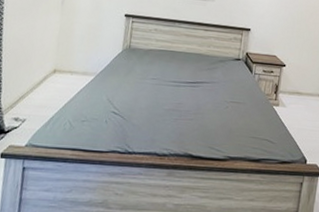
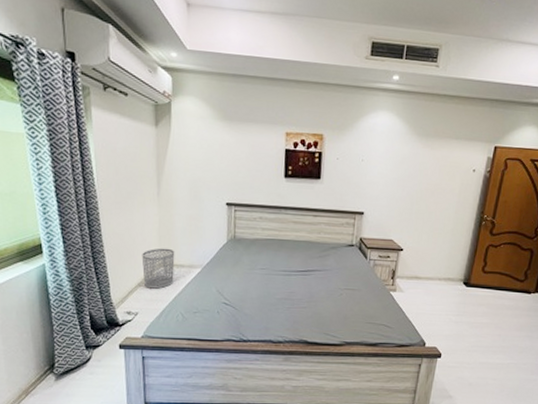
waste bin: none [36,54,71,95] -> present [141,248,175,289]

